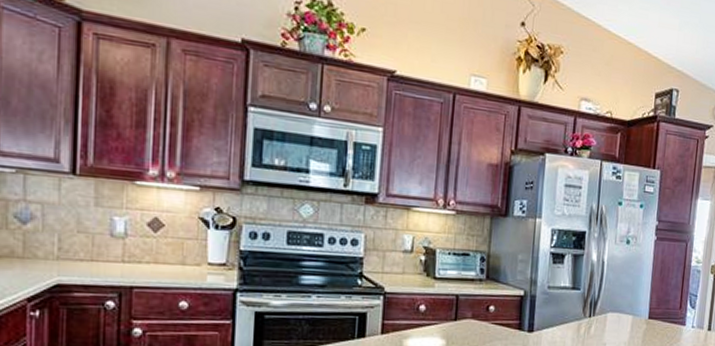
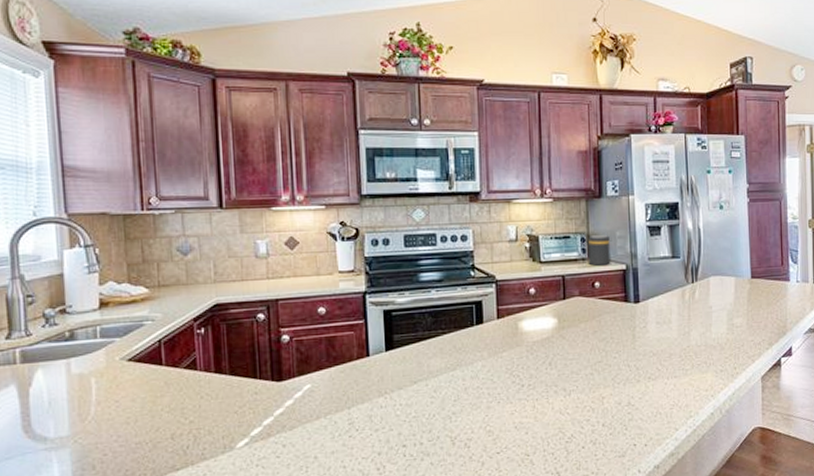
cylinder: none [486,256,511,290] -> present [588,235,610,267]

